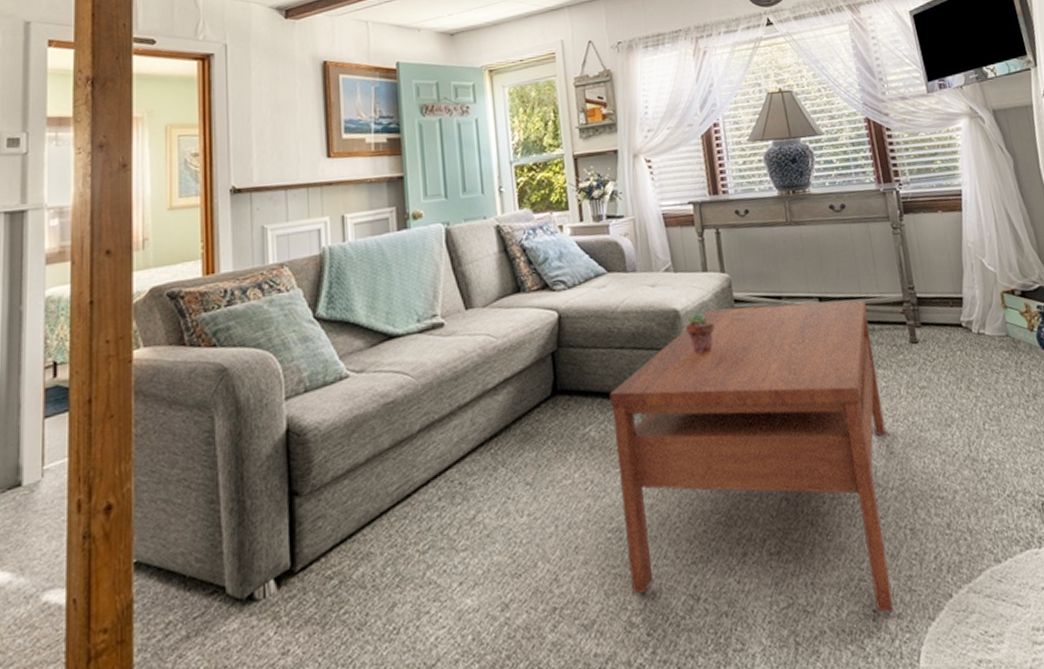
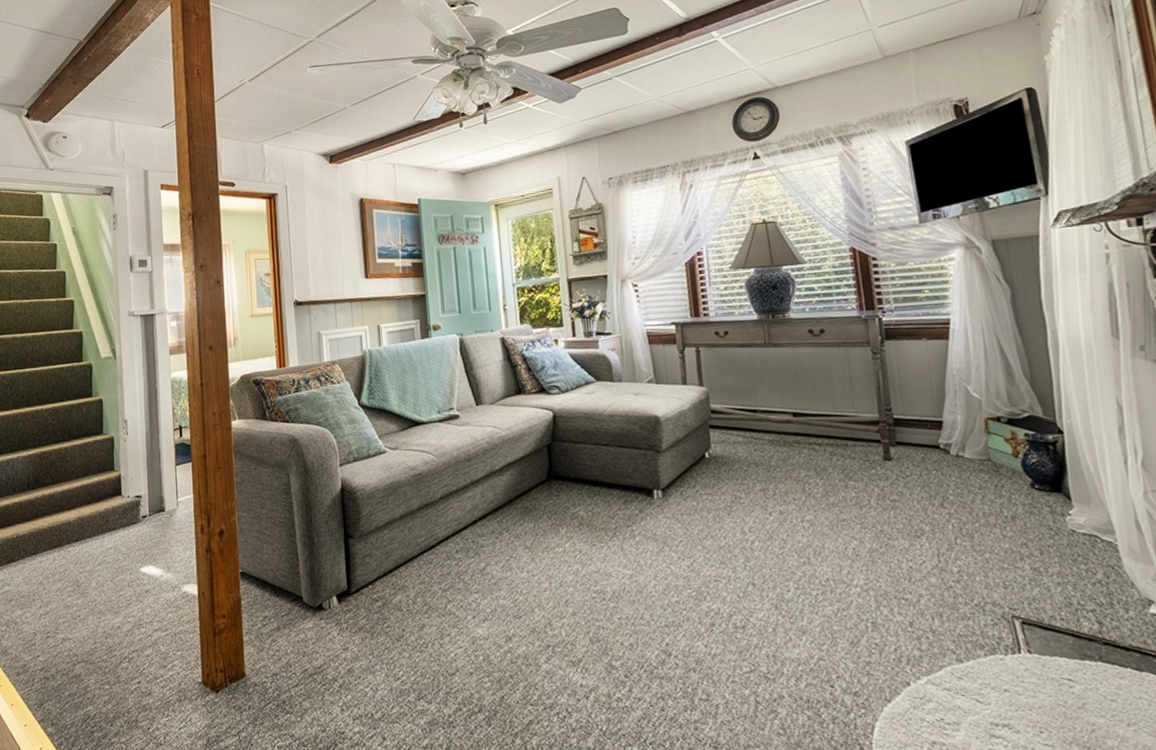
coffee table: present [609,299,894,614] -> none [596,417,853,690]
potted succulent: present [686,312,715,354] -> none [665,420,692,455]

